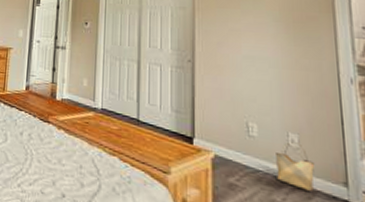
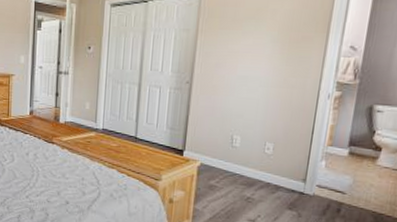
woven basket: present [276,142,314,191] -> none [250,150,282,187]

